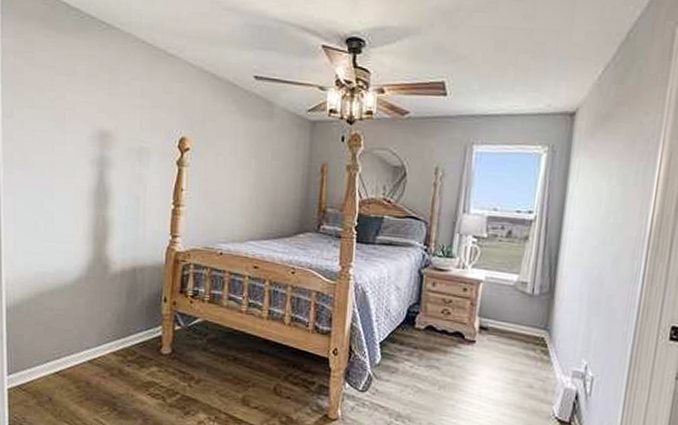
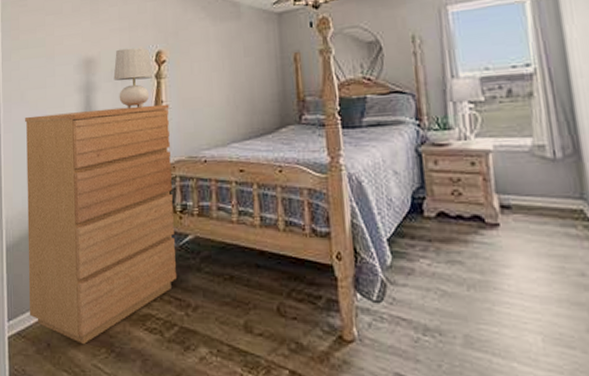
dresser: none [29,181,189,402] -> present [25,104,178,345]
table lamp: none [131,127,175,193] -> present [113,48,154,110]

